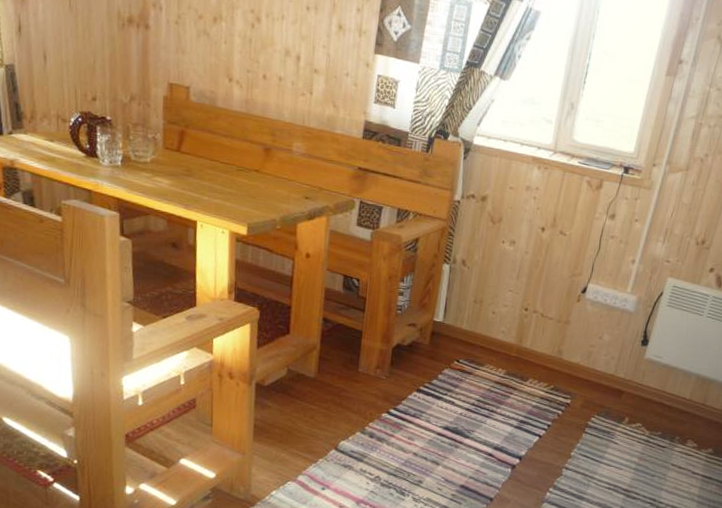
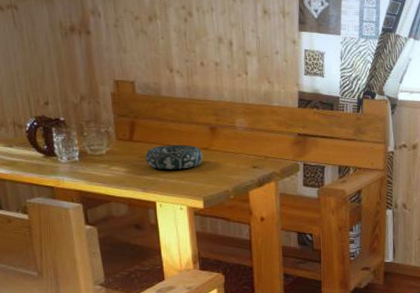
decorative bowl: none [191,161,253,190] -> present [145,144,203,170]

